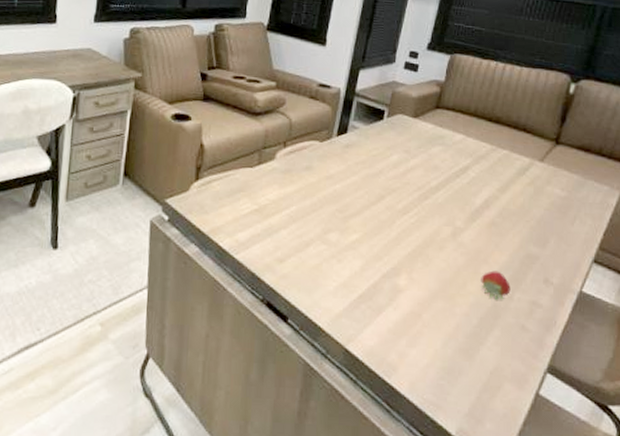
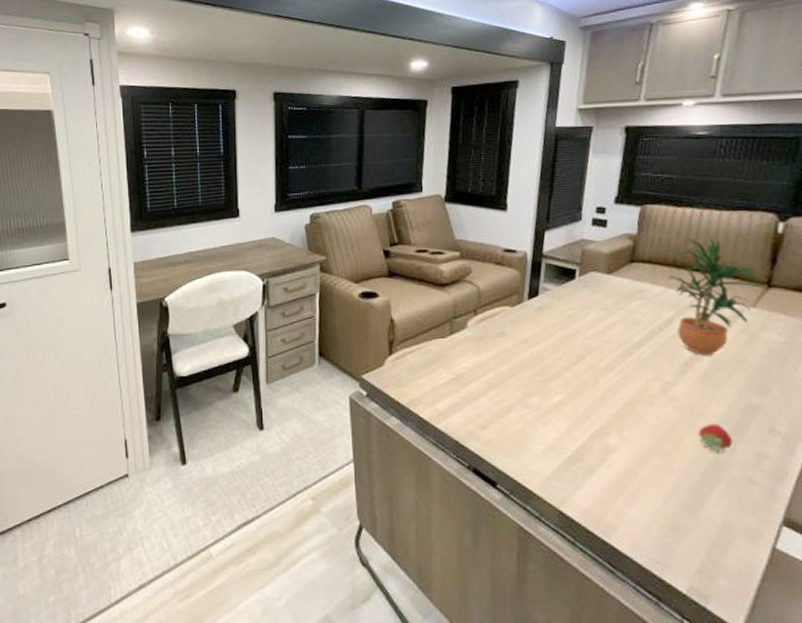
potted plant: none [468,90,555,205] -> present [667,237,767,356]

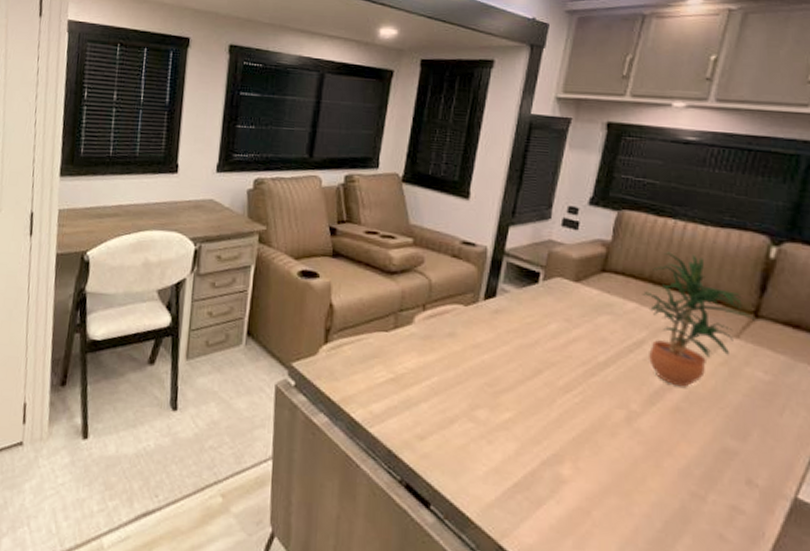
fruit: present [698,423,733,455] -> none [664,465,703,502]

